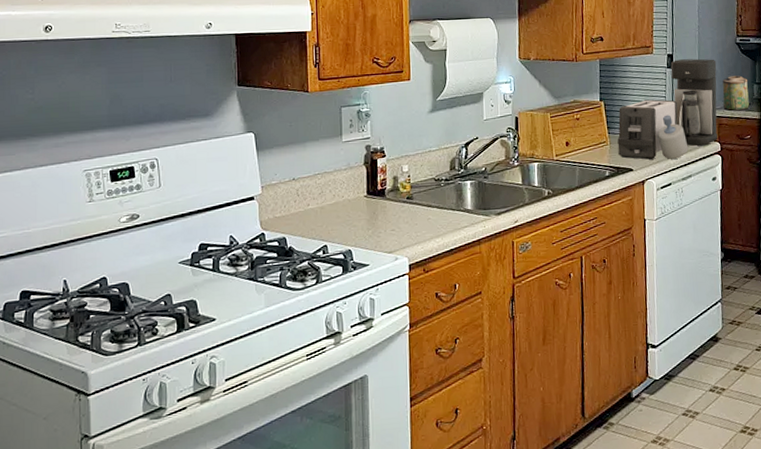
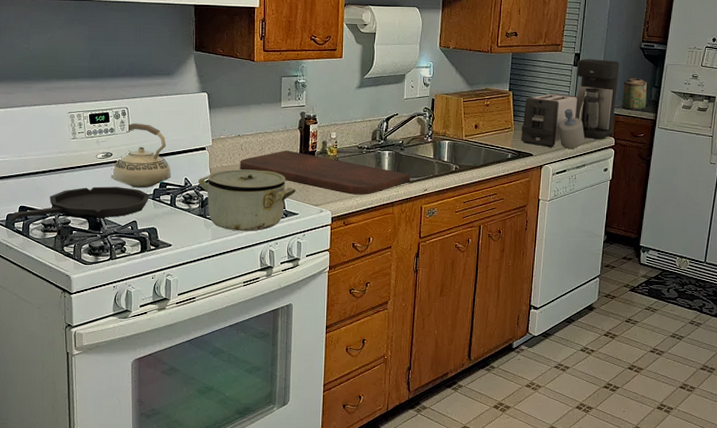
frying pan: none [7,254,188,312] -> present [9,186,150,222]
teakettle: none [137,175,214,254] -> present [110,123,172,188]
cooking pot: none [246,217,365,294] -> present [198,169,296,232]
cutting board: none [296,191,498,236] -> present [240,150,411,195]

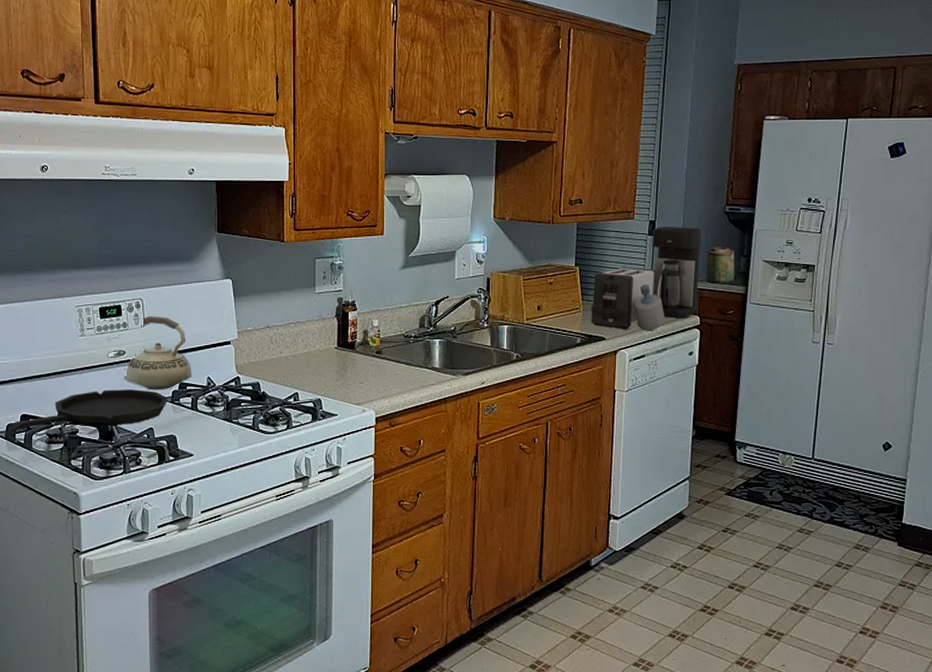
cooking pot: present [198,169,296,232] -> none [223,365,335,437]
cutting board: present [240,150,411,195] -> none [269,342,465,391]

